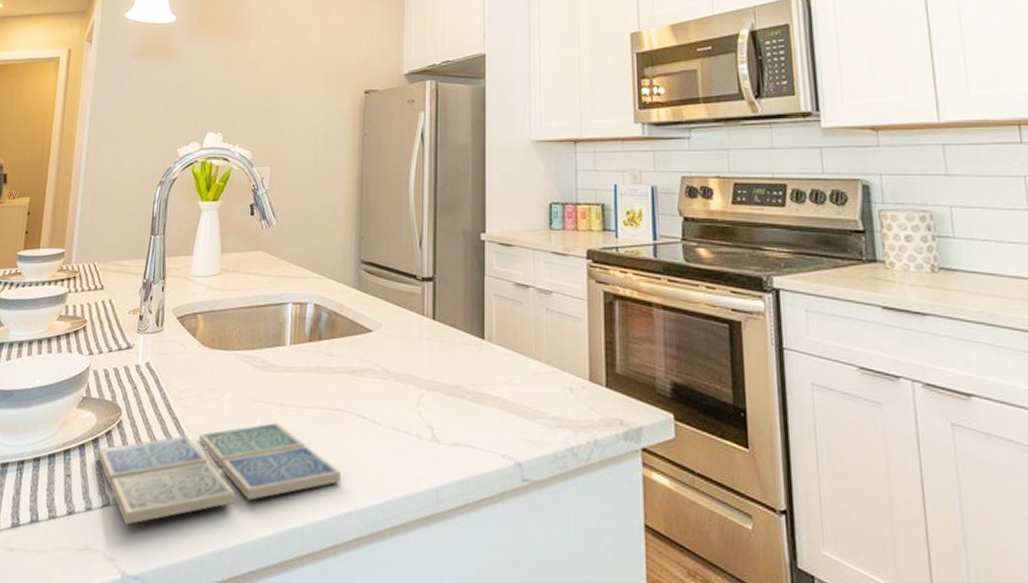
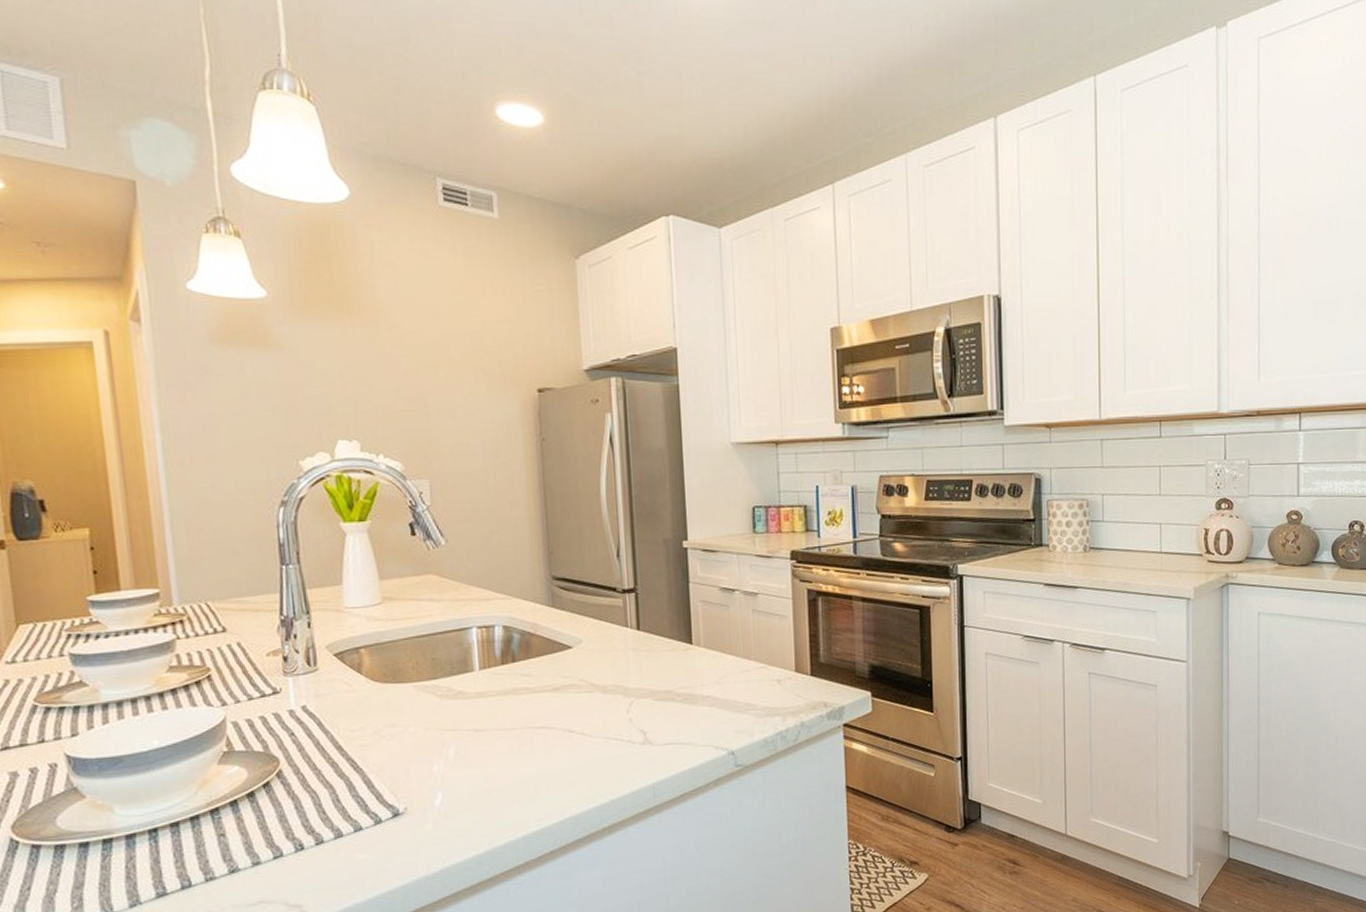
drink coaster: present [97,423,341,525] -> none [255,749,552,871]

